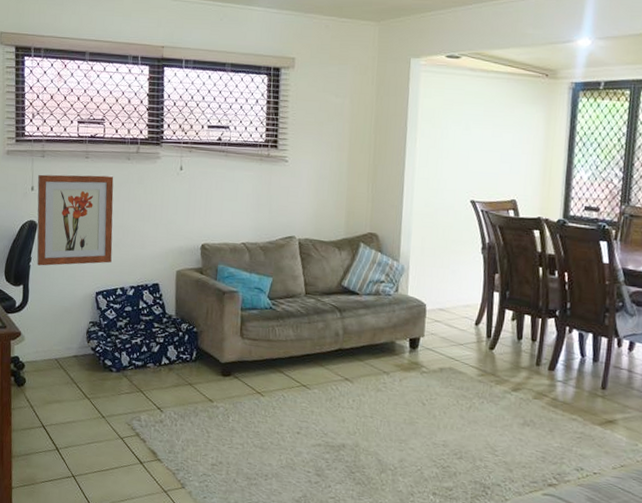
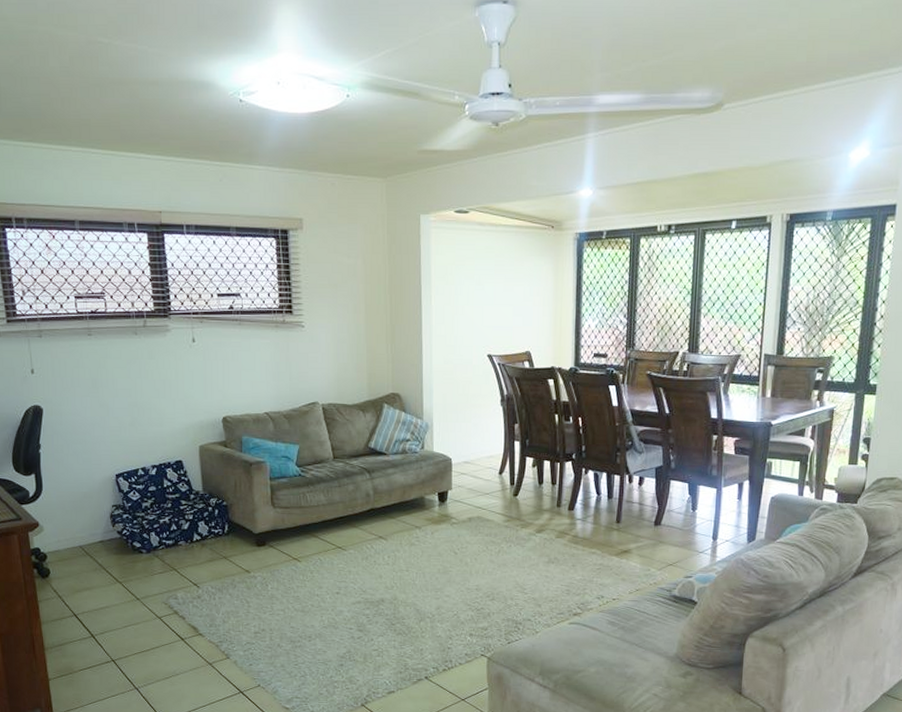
wall art: present [37,174,114,266] -> none [36,352,129,452]

